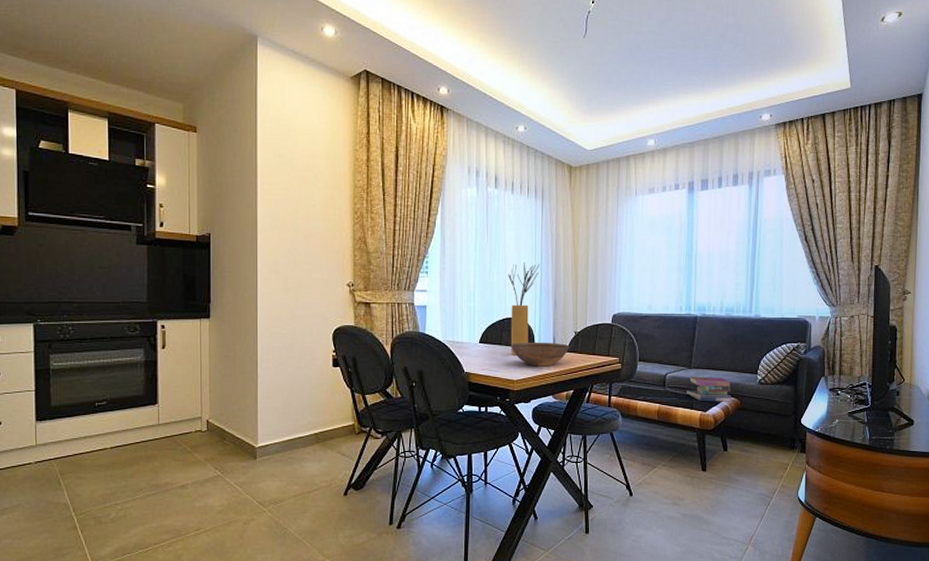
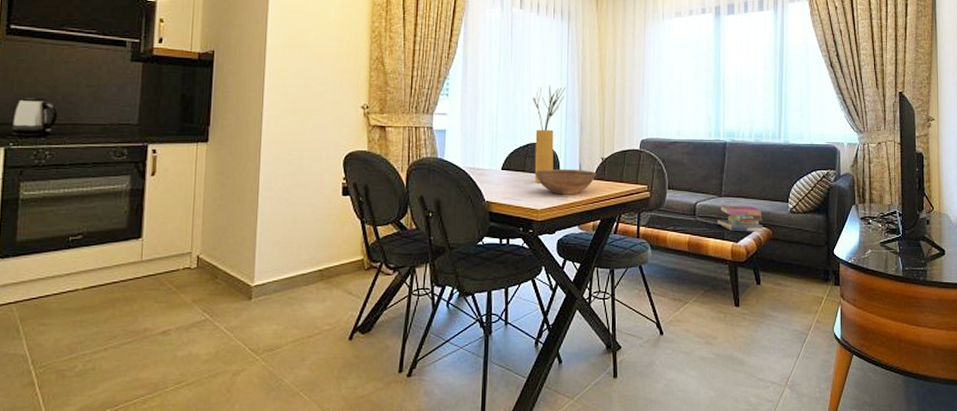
kettle: none [37,278,76,315] -> present [10,97,57,138]

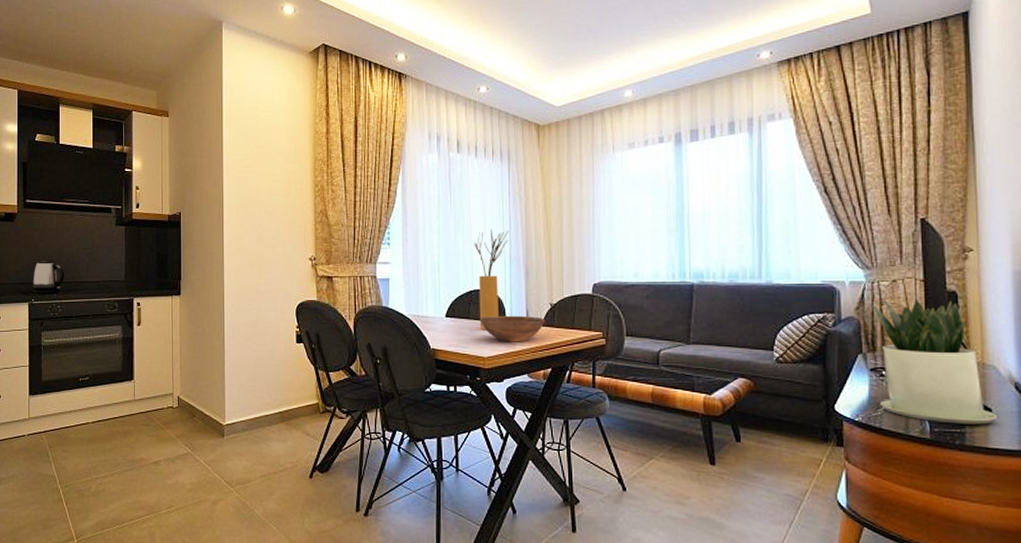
books: present [718,205,763,232] -> none [686,353,742,384]
planter: none [863,159,949,263] -> present [872,300,998,425]

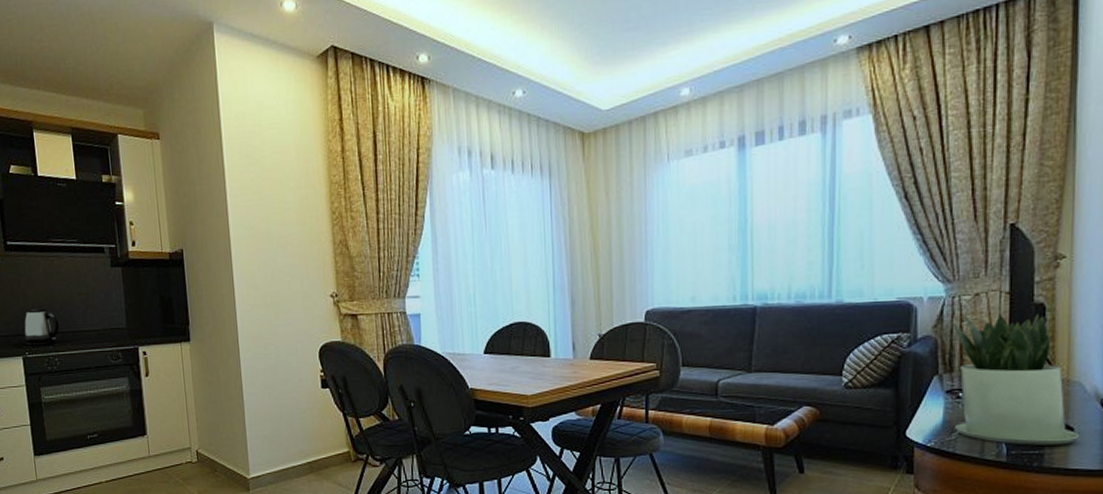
vase: present [474,230,509,331] -> none [513,255,552,367]
bowl: present [479,315,545,342] -> none [521,348,594,378]

